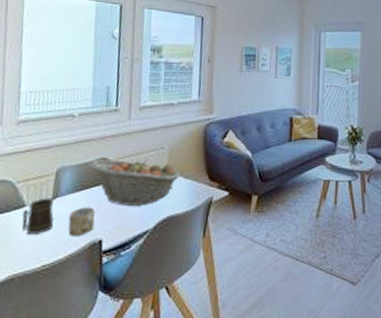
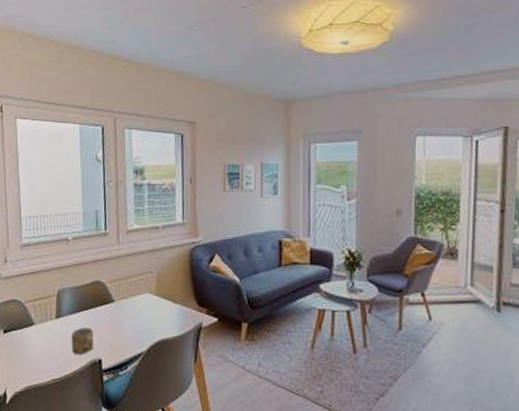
mug: present [21,198,55,234] -> none [32,317,59,351]
fruit basket: present [88,159,181,206] -> none [84,282,170,329]

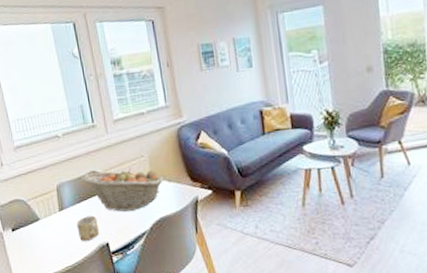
fruit basket: none [84,282,170,329] -> present [81,168,164,212]

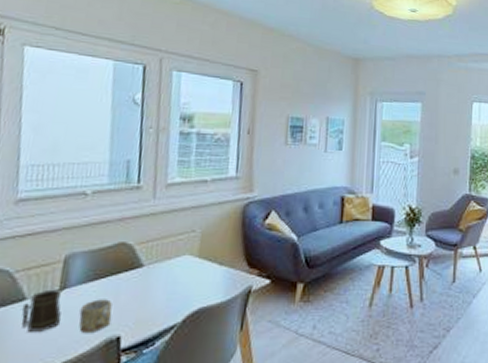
mug: none [38,210,66,243] -> present [21,289,63,332]
fruit basket: present [81,168,164,212] -> none [104,243,215,297]

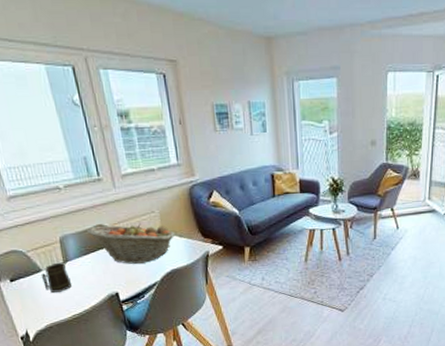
mug: present [79,299,112,333] -> none [83,267,109,291]
fruit basket: none [104,243,215,297] -> present [87,223,176,264]

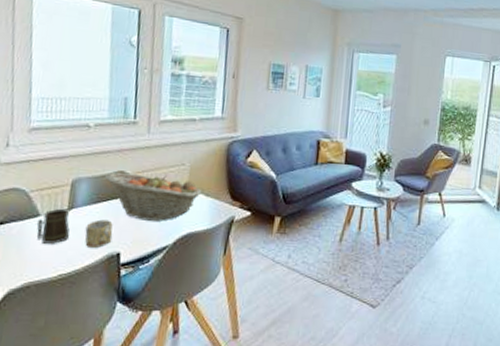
mug: none [83,267,109,291] -> present [85,219,113,248]

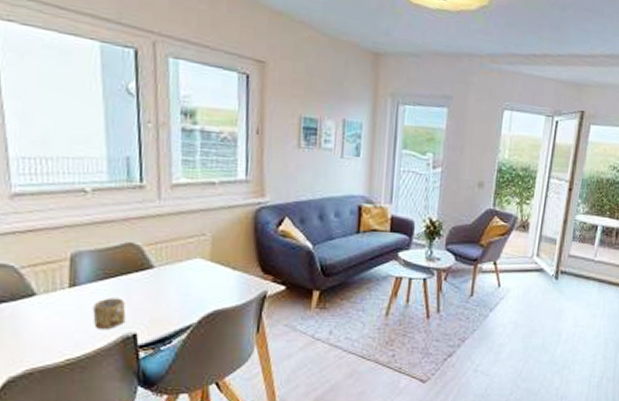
mug: present [36,208,71,244] -> none [32,286,75,326]
fruit basket: present [105,172,202,221] -> none [111,244,228,298]

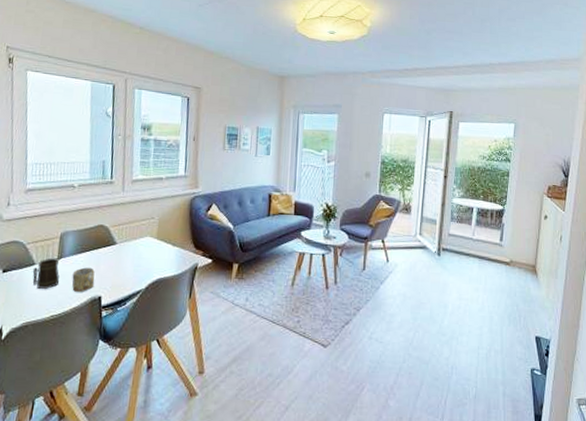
mug: none [32,286,75,326] -> present [32,258,60,289]

